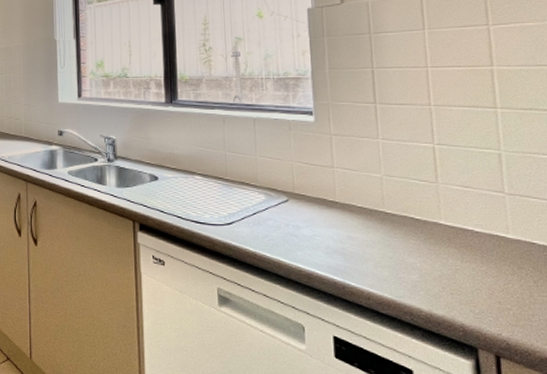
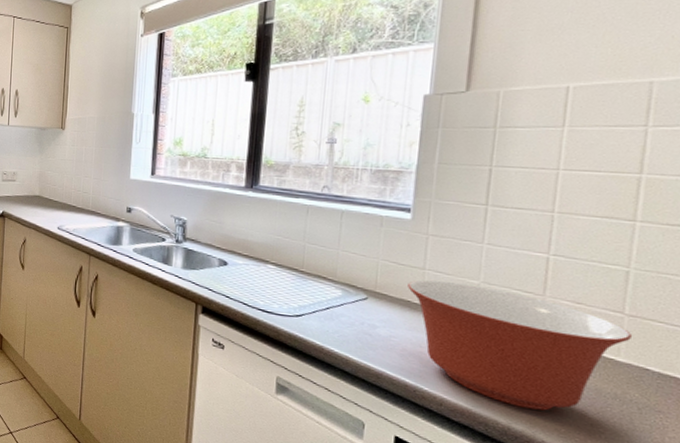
mixing bowl: none [321,177,516,294] -> present [408,280,633,411]

